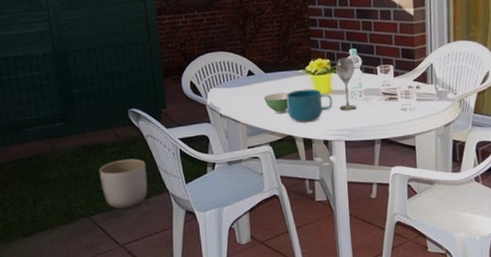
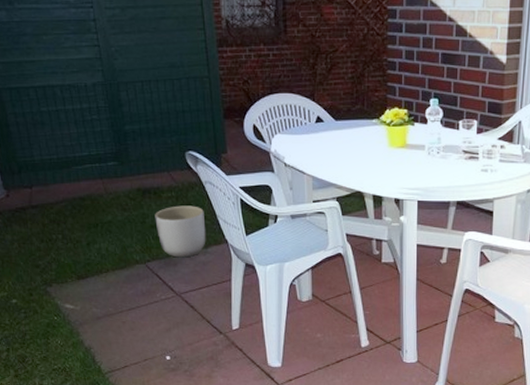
bowl: present [264,92,289,114] -> none [333,144,359,167]
cup: present [286,89,333,122] -> none [357,141,408,177]
wineglass: present [335,57,357,110] -> none [413,108,434,167]

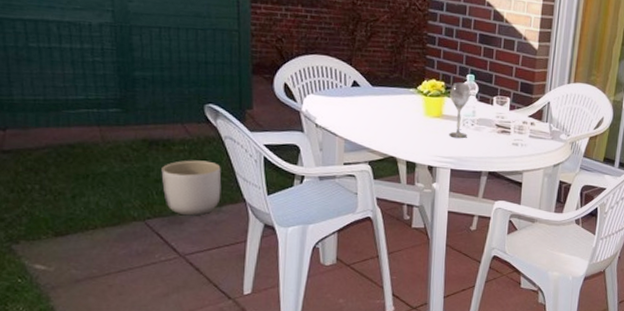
wineglass: none [413,108,434,167] -> present [449,82,470,138]

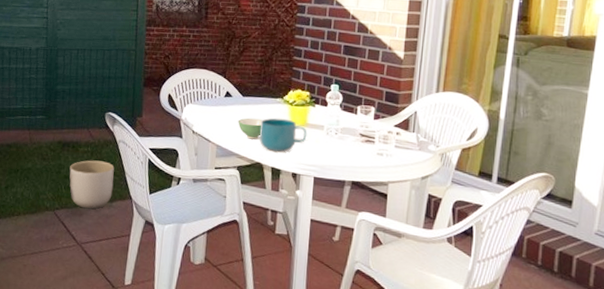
bowl: none [367,109,395,133] -> present [238,118,263,140]
cup: none [392,109,443,145] -> present [260,118,307,152]
wineglass: present [449,82,470,138] -> none [313,92,334,147]

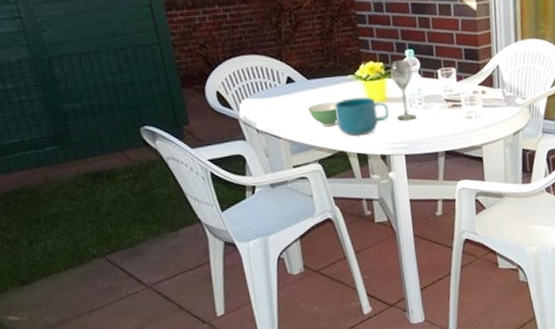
planter: present [69,160,114,209] -> none [110,185,176,246]
wineglass: none [313,92,334,147] -> present [390,59,417,121]

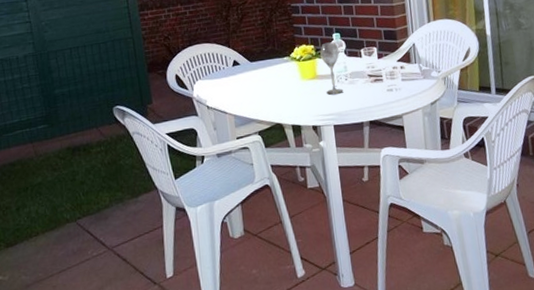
bowl: present [308,102,338,127] -> none [250,80,276,103]
cup: present [334,97,390,136] -> none [272,75,320,110]

